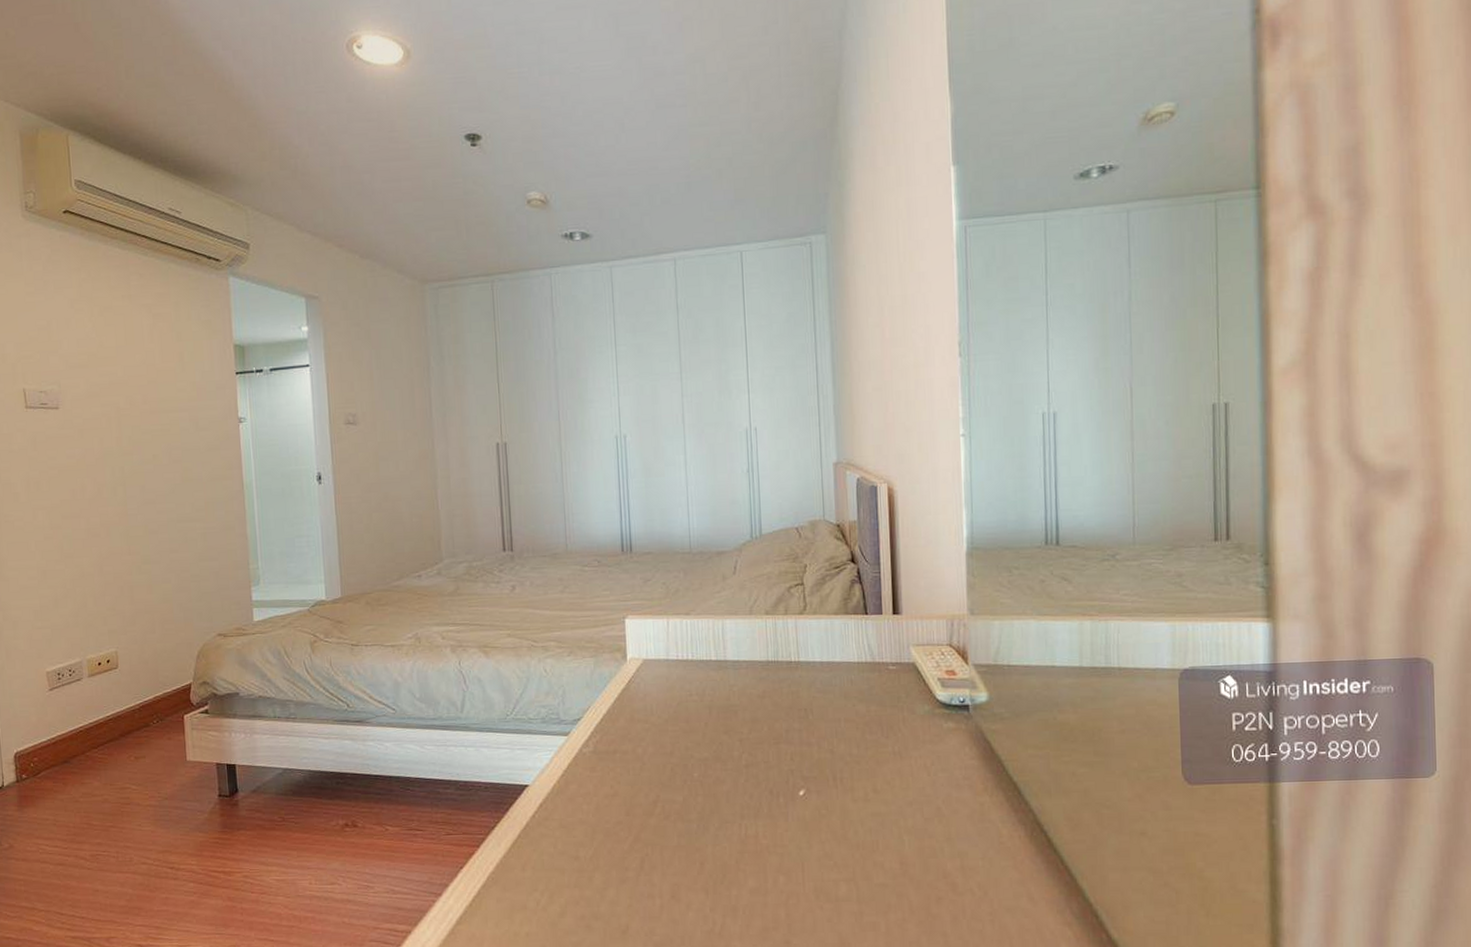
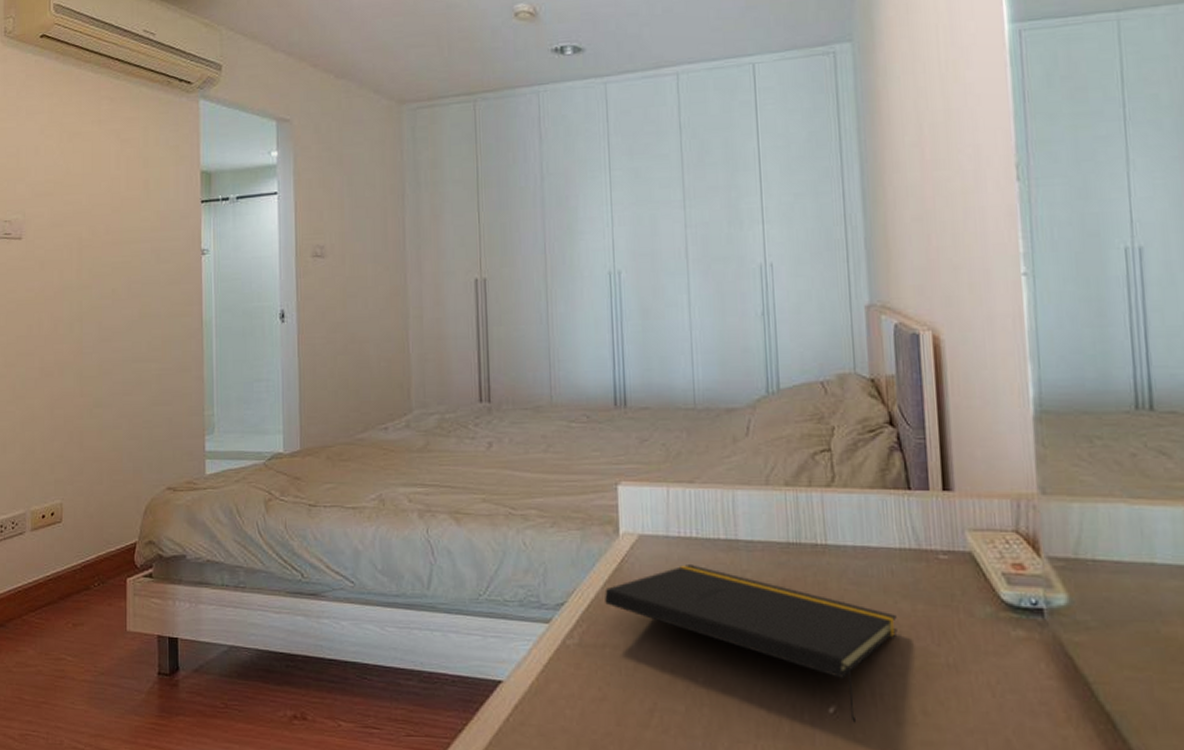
notepad: none [615,682,855,802] -> present [605,565,898,723]

